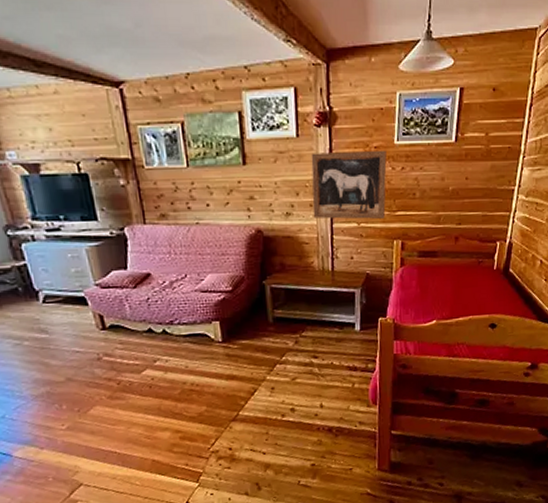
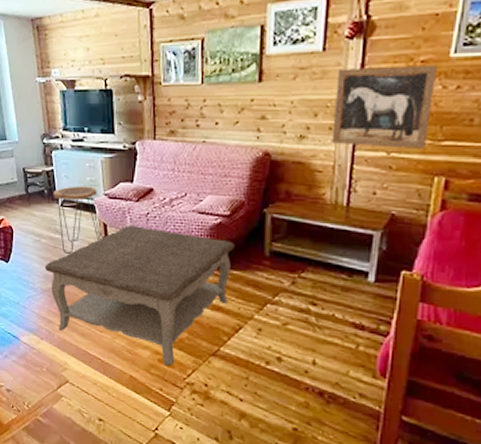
side table: none [30,278,99,353] -> present [53,186,102,254]
coffee table: none [32,312,241,442] -> present [44,225,235,367]

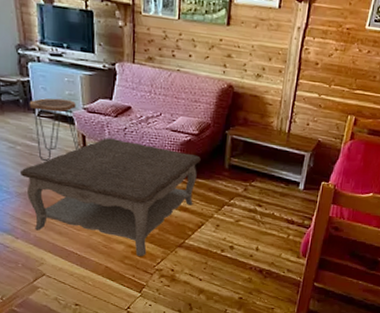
wall art: present [331,64,437,150] -> none [280,25,357,95]

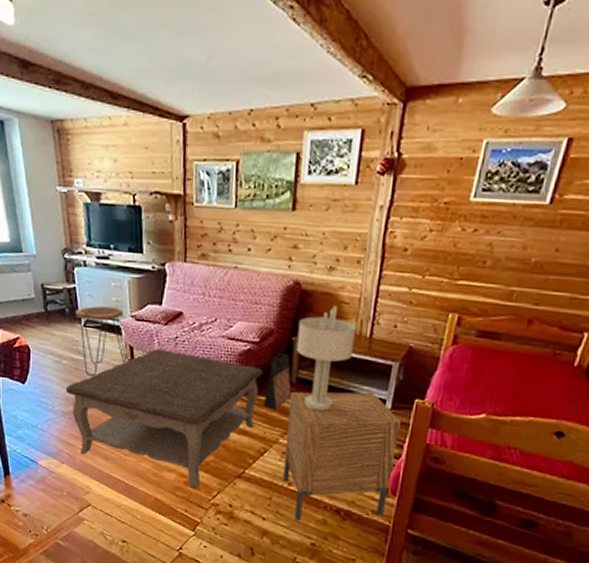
bag: none [201,143,225,190] -> present [263,352,292,409]
nightstand: none [217,175,310,281] -> present [283,391,401,522]
table lamp: none [229,105,278,191] -> present [296,305,357,411]

